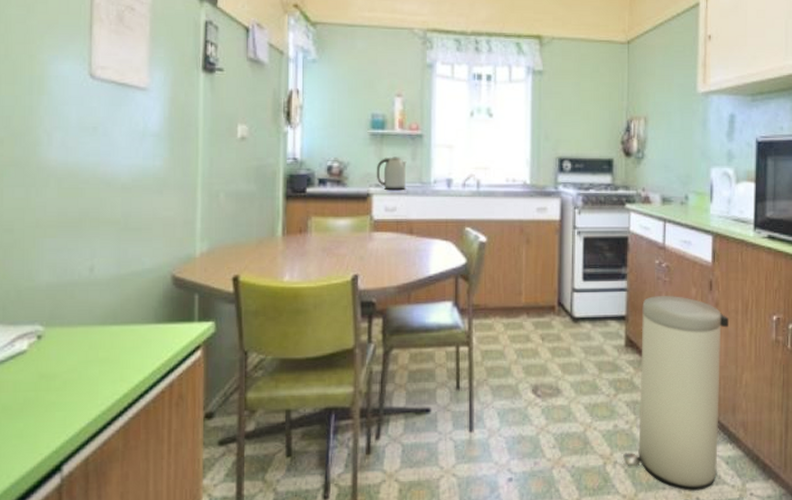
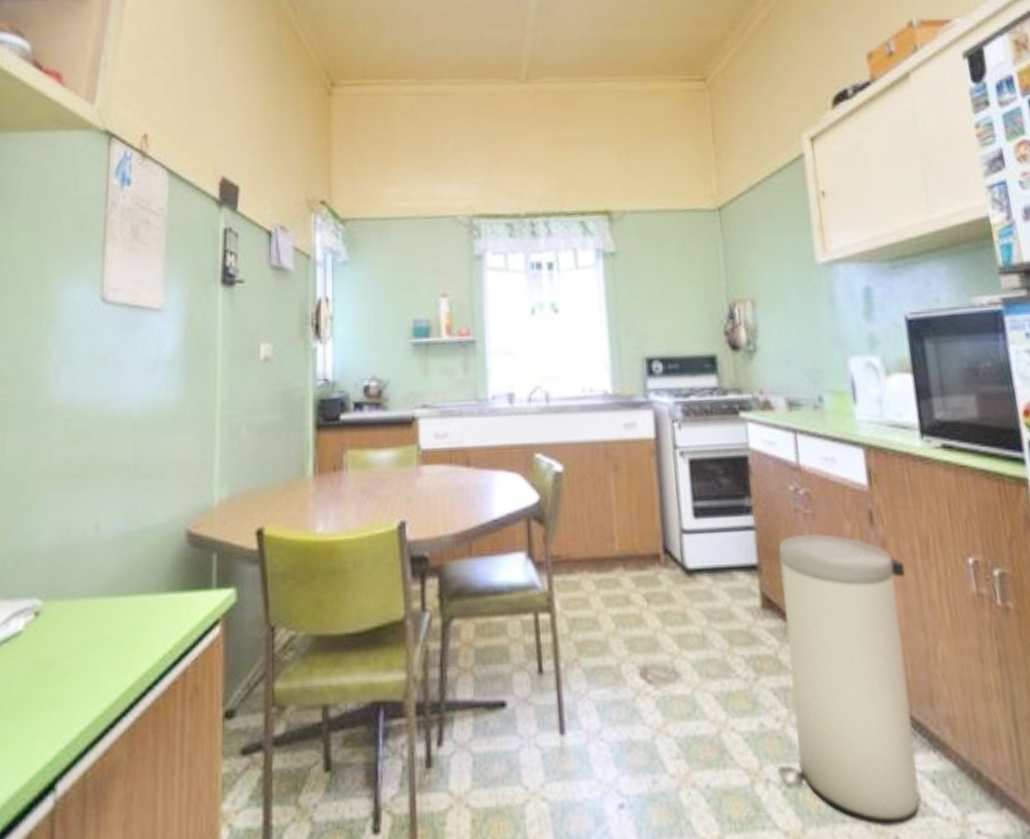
kettle: present [376,157,407,191] -> none [421,369,458,412]

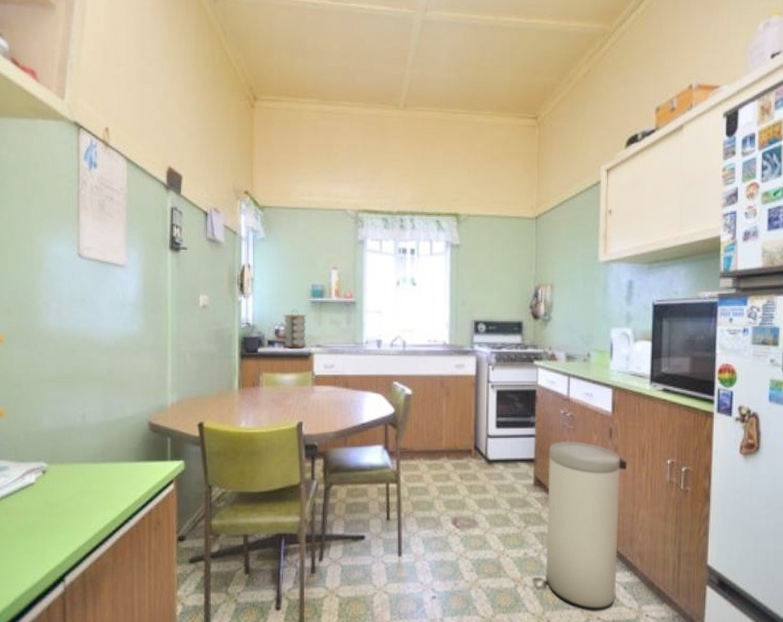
spice rack: none [375,356,409,413] -> present [282,310,307,349]

